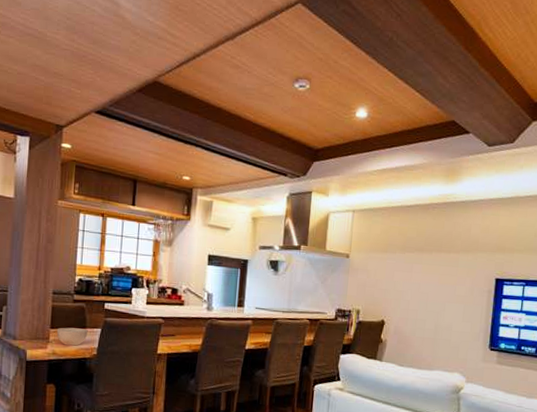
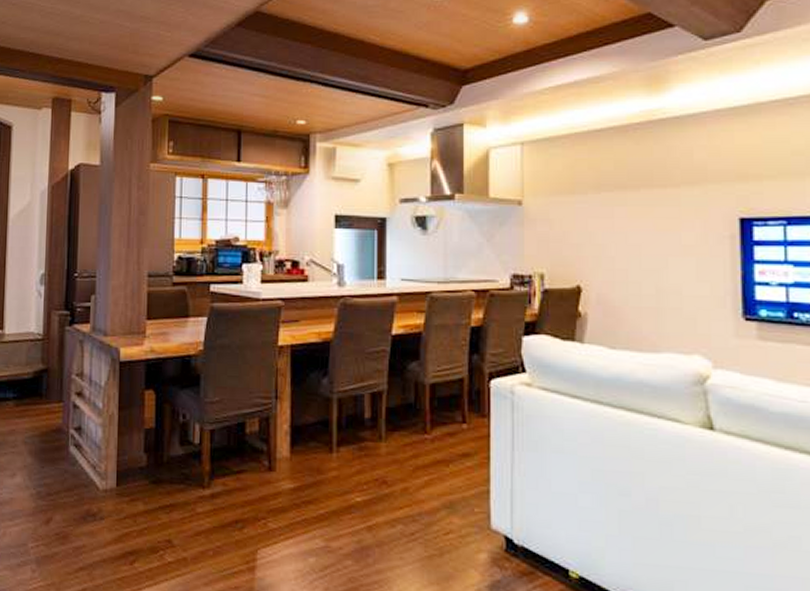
bowl: present [56,327,88,347] -> none [154,317,191,342]

